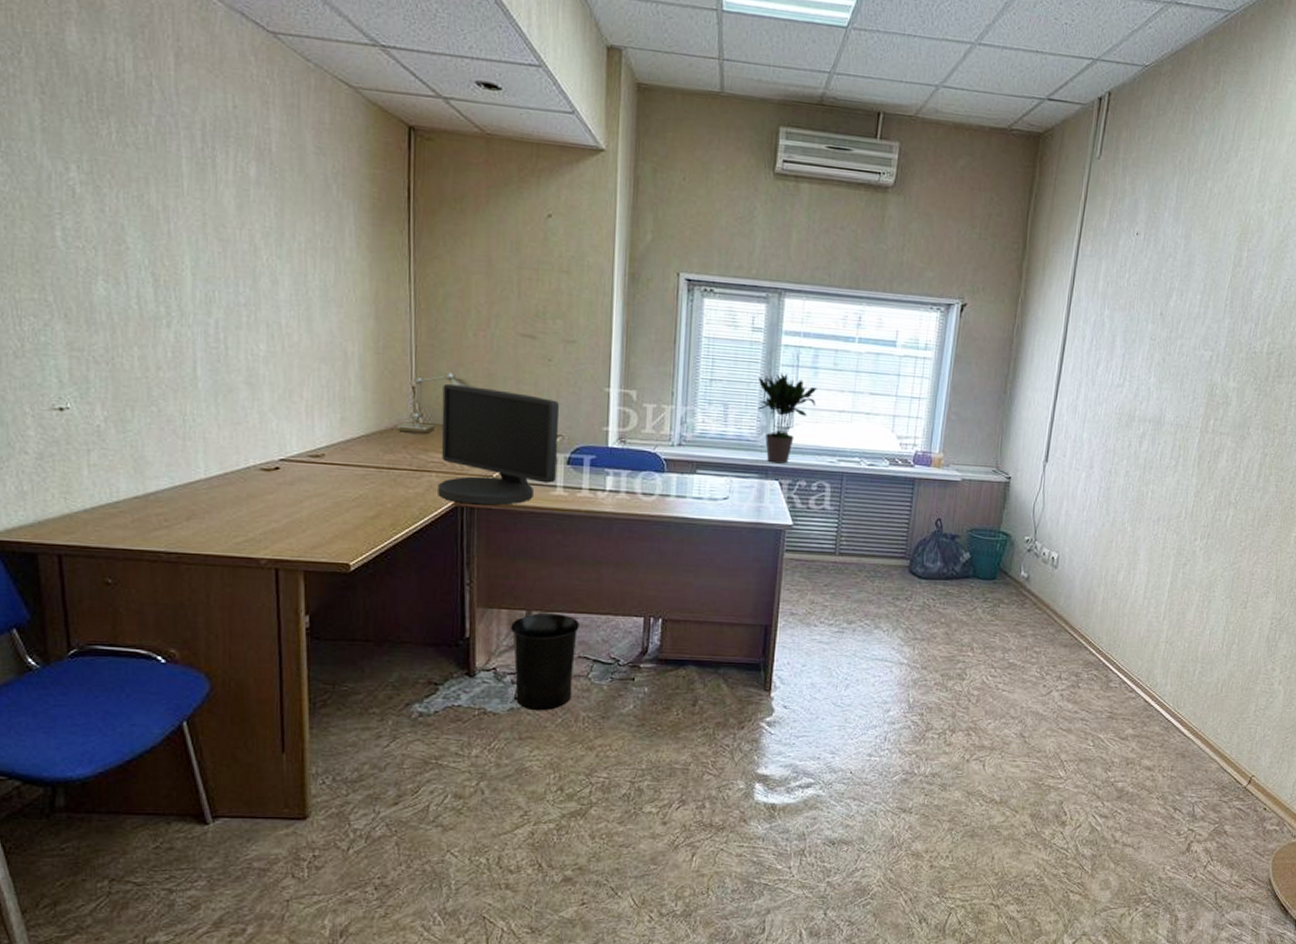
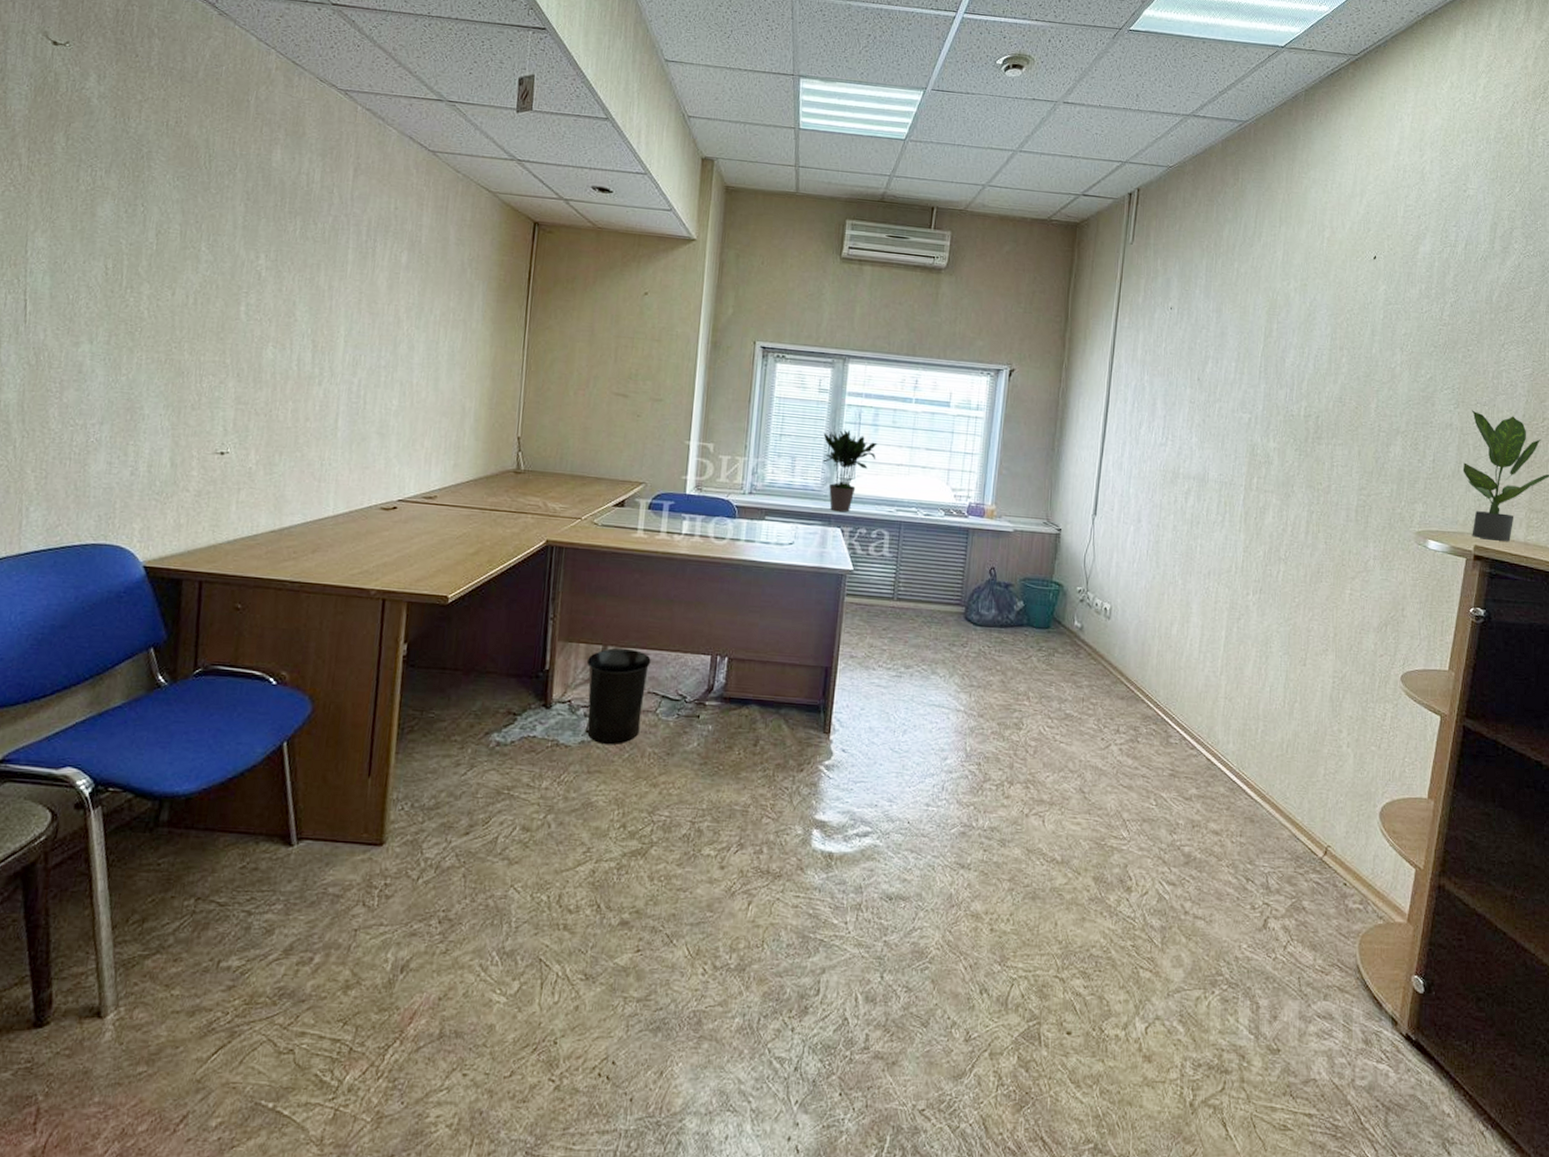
desk lamp: present [396,372,478,434] -> none [501,426,574,480]
monitor: present [438,383,560,506] -> none [532,435,645,546]

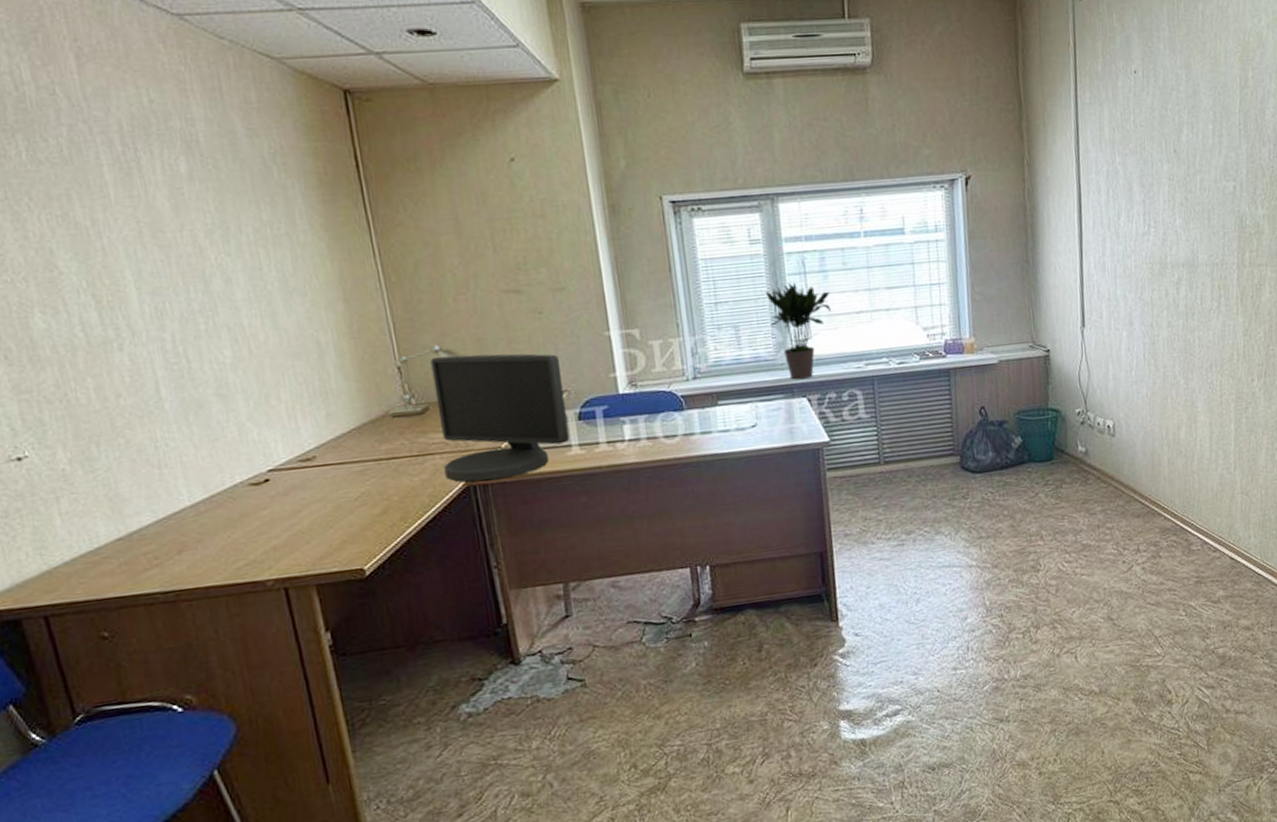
desk lamp: none [501,426,574,480] -> present [388,344,468,418]
monitor: none [532,435,645,546] -> present [430,353,569,482]
waste bin: present [587,648,651,745] -> none [549,580,628,688]

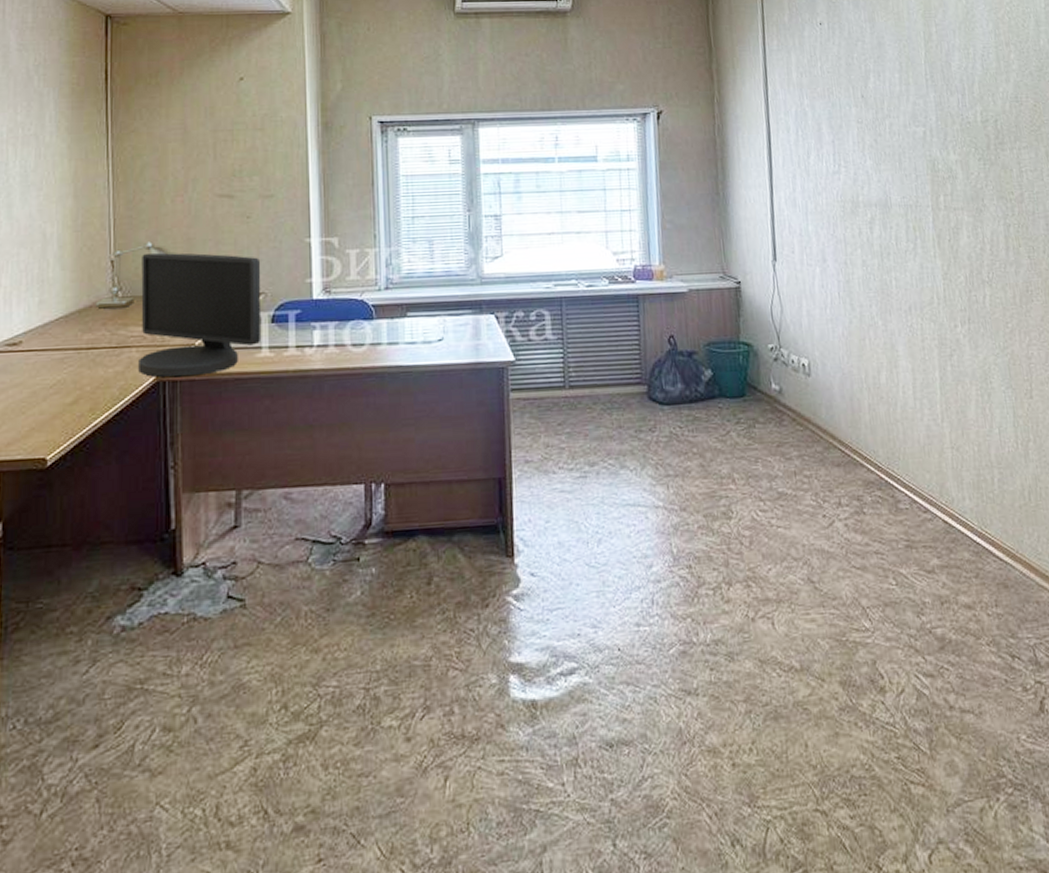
potted plant: present [765,282,832,380] -> none [460,201,524,296]

